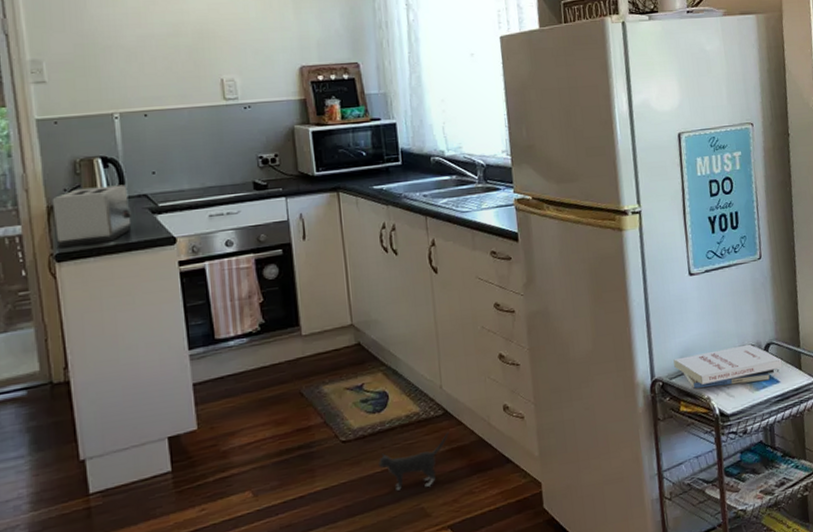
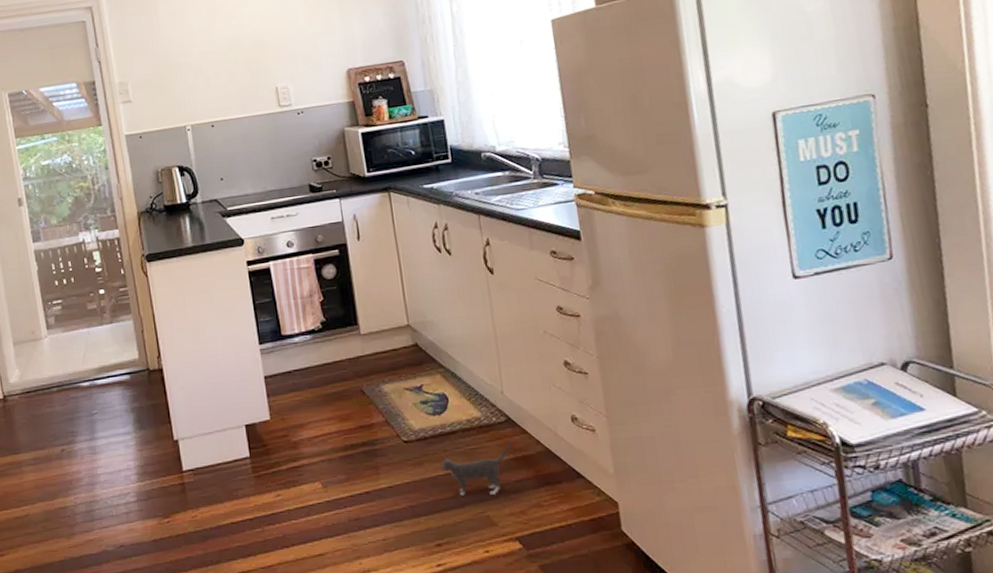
toaster: present [52,184,132,248] -> none [141,191,206,249]
books: present [673,344,783,389] -> none [776,361,928,411]

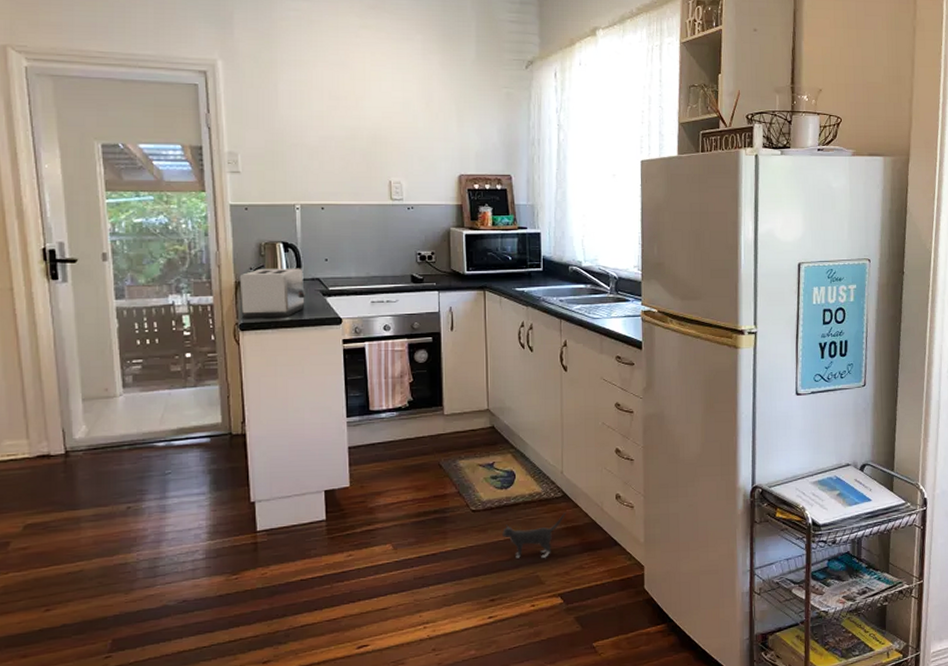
toaster: none [141,191,206,249] -> present [239,268,305,319]

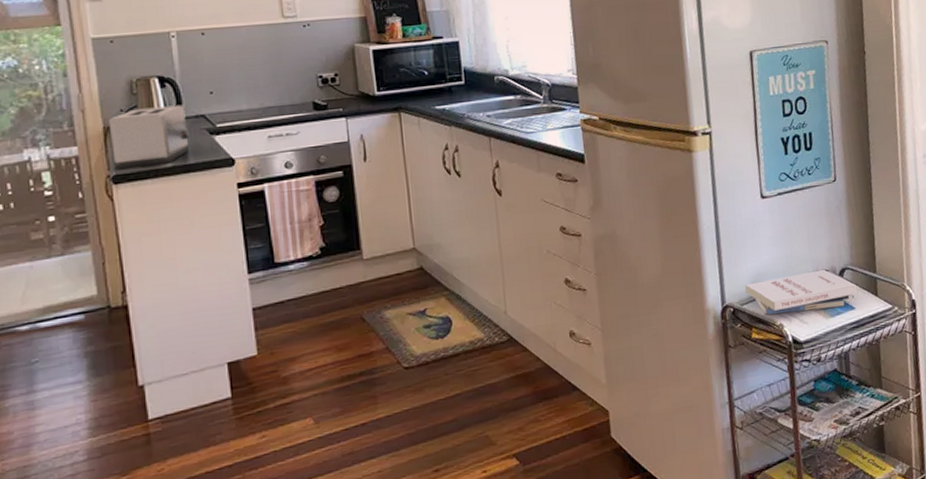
cat: present [502,512,566,558] -> none [442,358,515,418]
books: none [774,463,875,499] -> present [745,269,858,315]

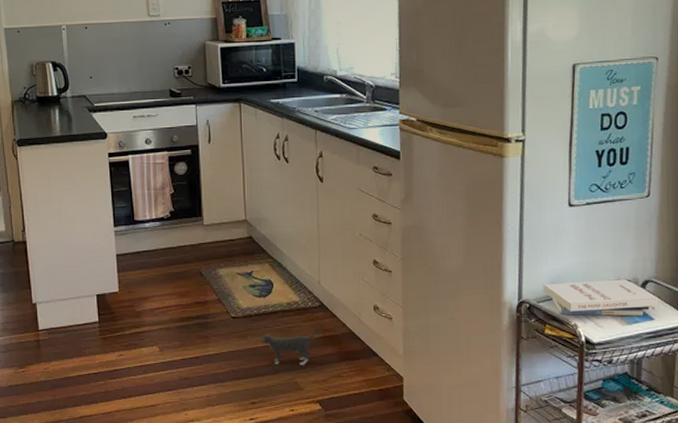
toaster: present [108,105,189,170] -> none [15,86,73,135]
cat: none [442,358,515,418] -> present [262,322,324,365]

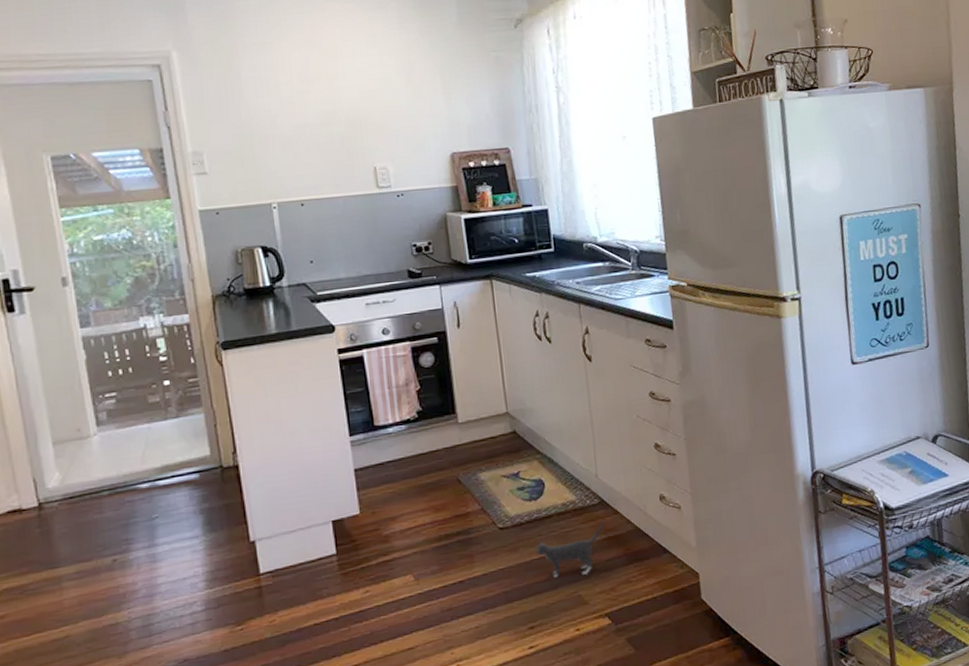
books: present [543,279,659,316] -> none [835,435,951,481]

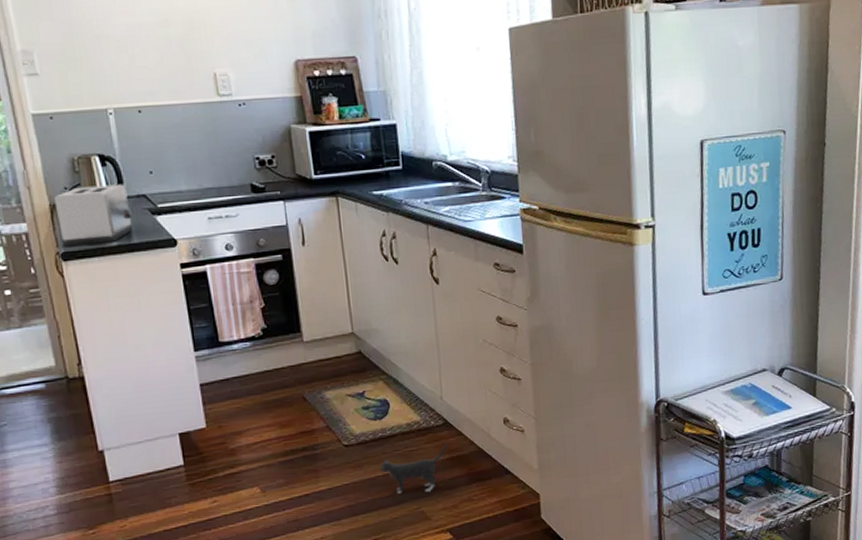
toaster: none [216,273,292,336] -> present [53,184,133,247]

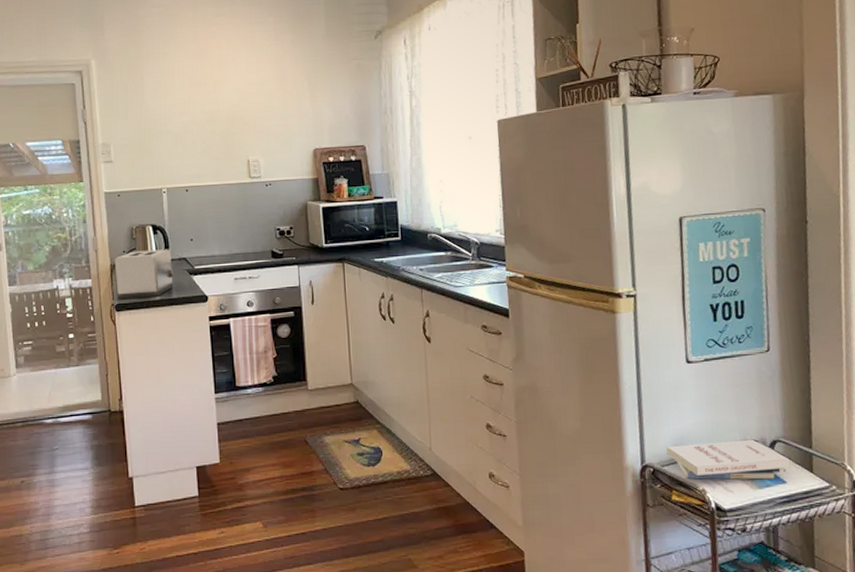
cat: present [380,441,450,494] -> none [371,492,437,540]
books: none [680,368,796,411] -> present [666,439,790,480]

